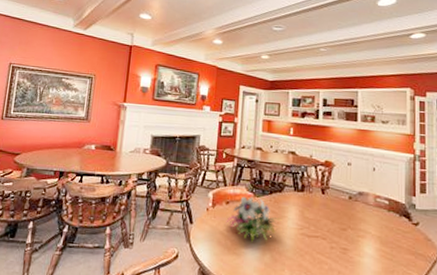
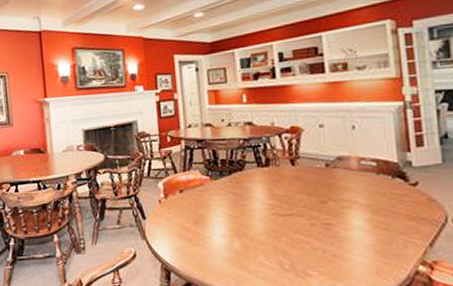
flower arrangement: present [226,196,281,242] -> none [183,181,247,230]

